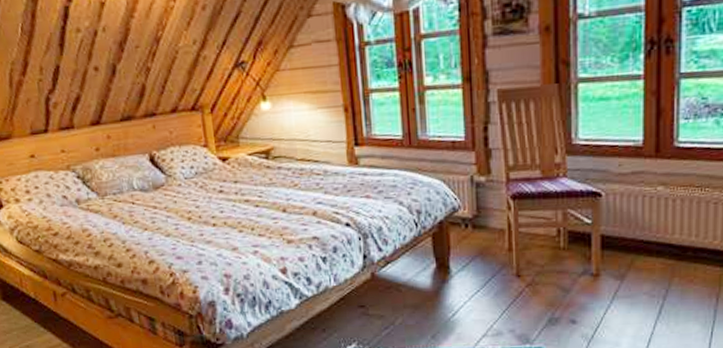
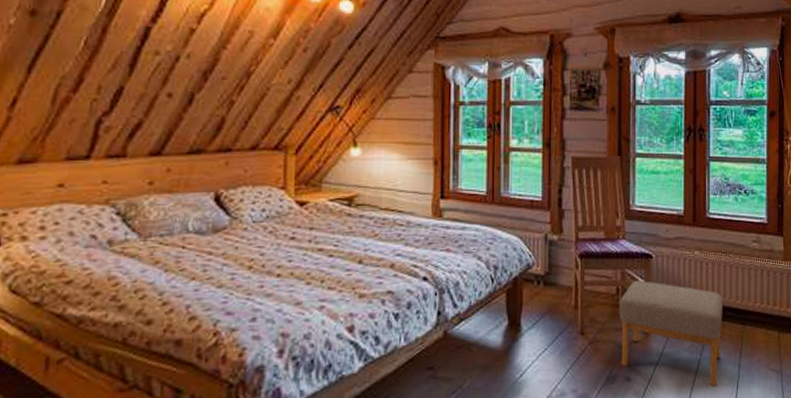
footstool: none [561,220,695,332] -> present [619,280,723,387]

